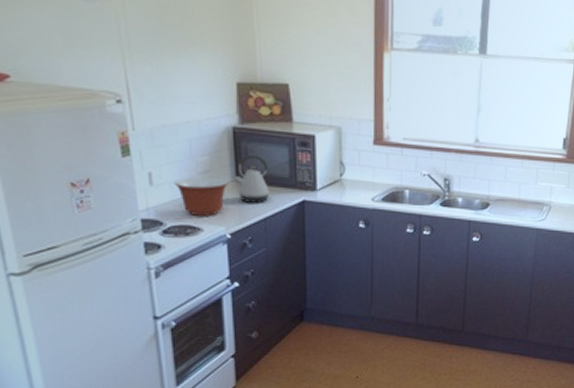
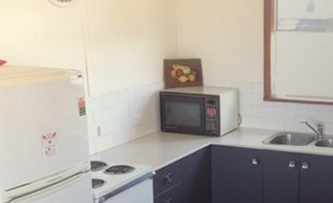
mixing bowl: present [174,177,229,216] -> none [116,129,156,158]
kettle: present [234,154,271,203] -> none [159,111,187,147]

